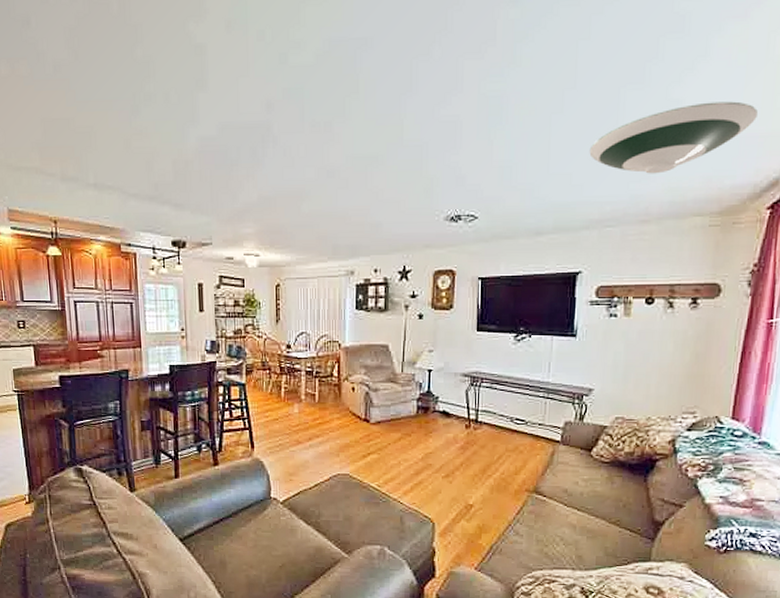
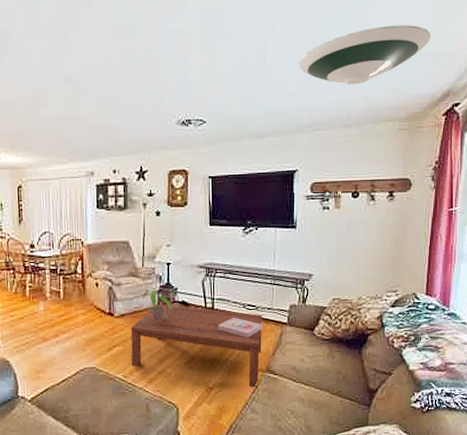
coffee table: none [386,413,533,510] -> present [130,304,263,389]
potted plant: none [401,395,432,431] -> present [143,288,173,322]
decorative box: none [480,432,532,455] -> present [217,318,263,338]

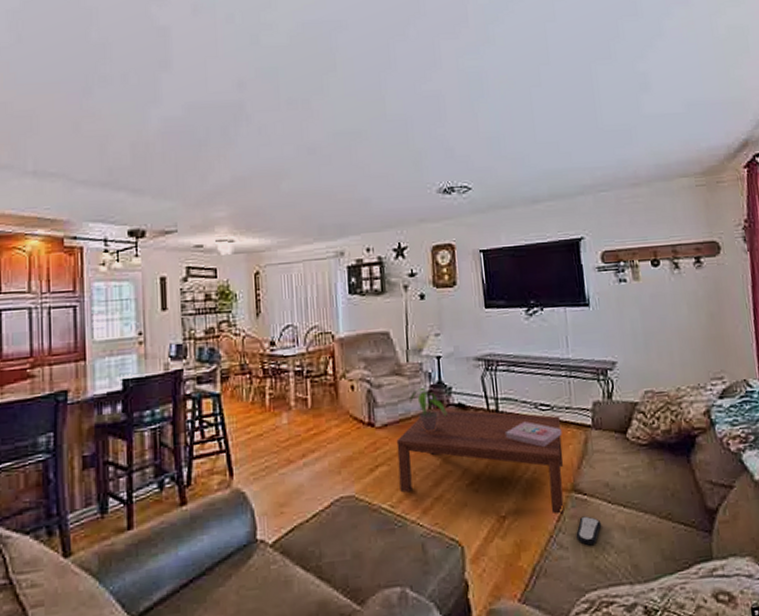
remote control: none [266,390,286,412] -> present [576,516,602,546]
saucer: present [299,25,431,85] -> none [571,73,716,140]

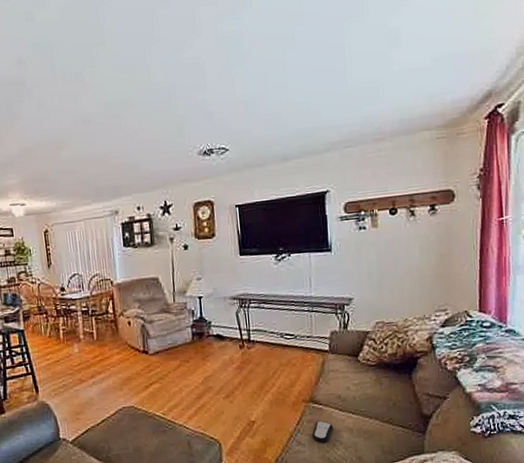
coffee table: present [396,408,565,515] -> none [166,339,304,420]
potted plant: present [410,388,447,432] -> none [176,323,208,357]
decorative box: present [504,421,562,448] -> none [255,348,304,369]

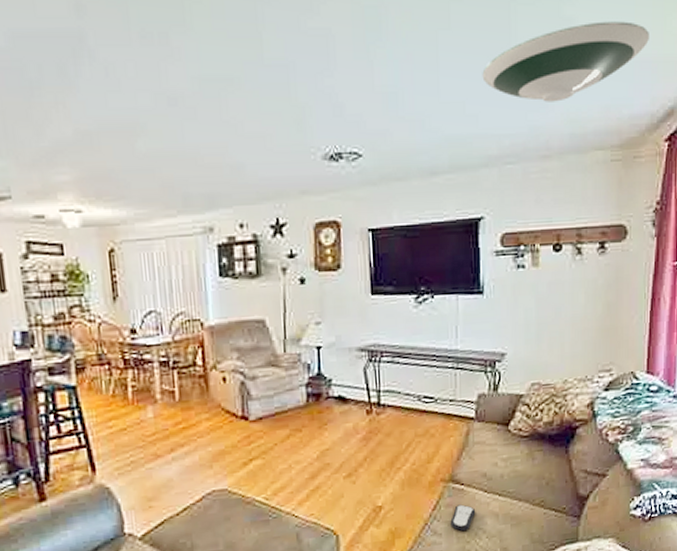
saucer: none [322,25,465,97] -> present [482,21,649,102]

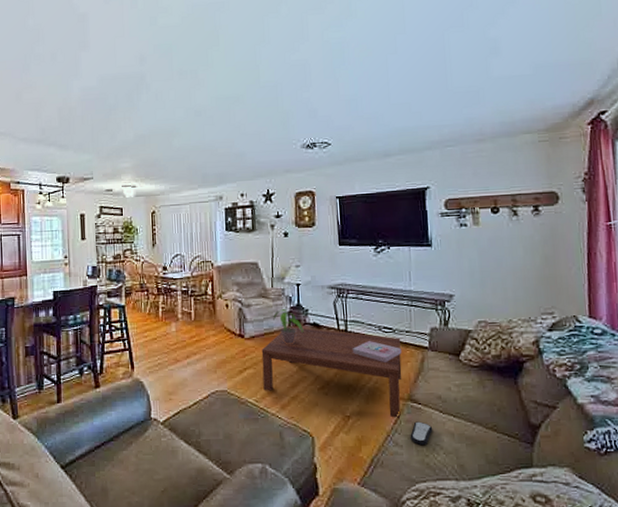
coffee table: none [271,401,444,504] -> present [261,326,402,419]
potted plant: none [286,380,326,425] -> present [273,309,304,344]
decorative box: none [385,414,444,440] -> present [352,341,402,363]
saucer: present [482,21,649,102] -> none [423,37,565,100]

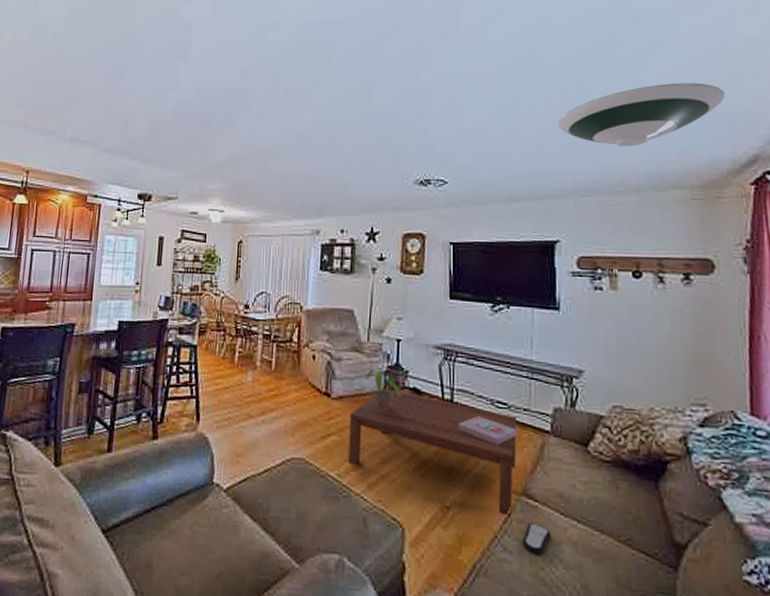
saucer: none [423,37,565,100] -> present [558,83,725,147]

